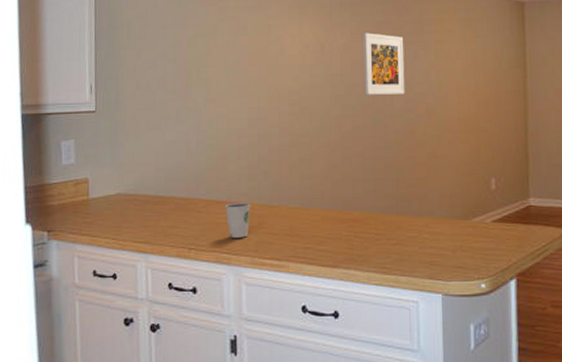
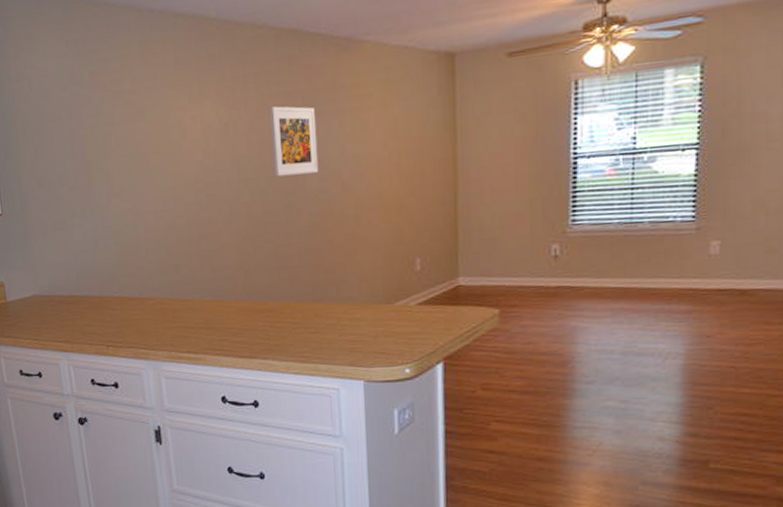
dixie cup: present [225,203,251,238] -> none [138,298,164,334]

